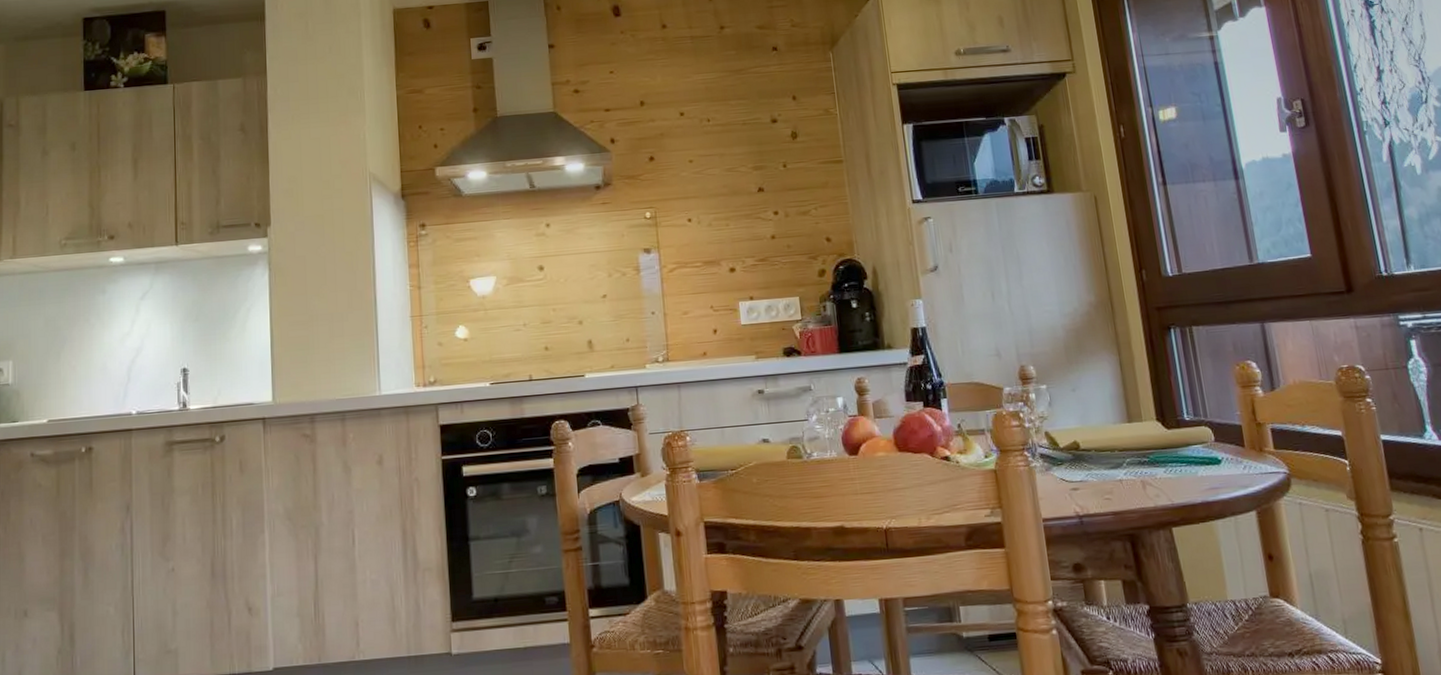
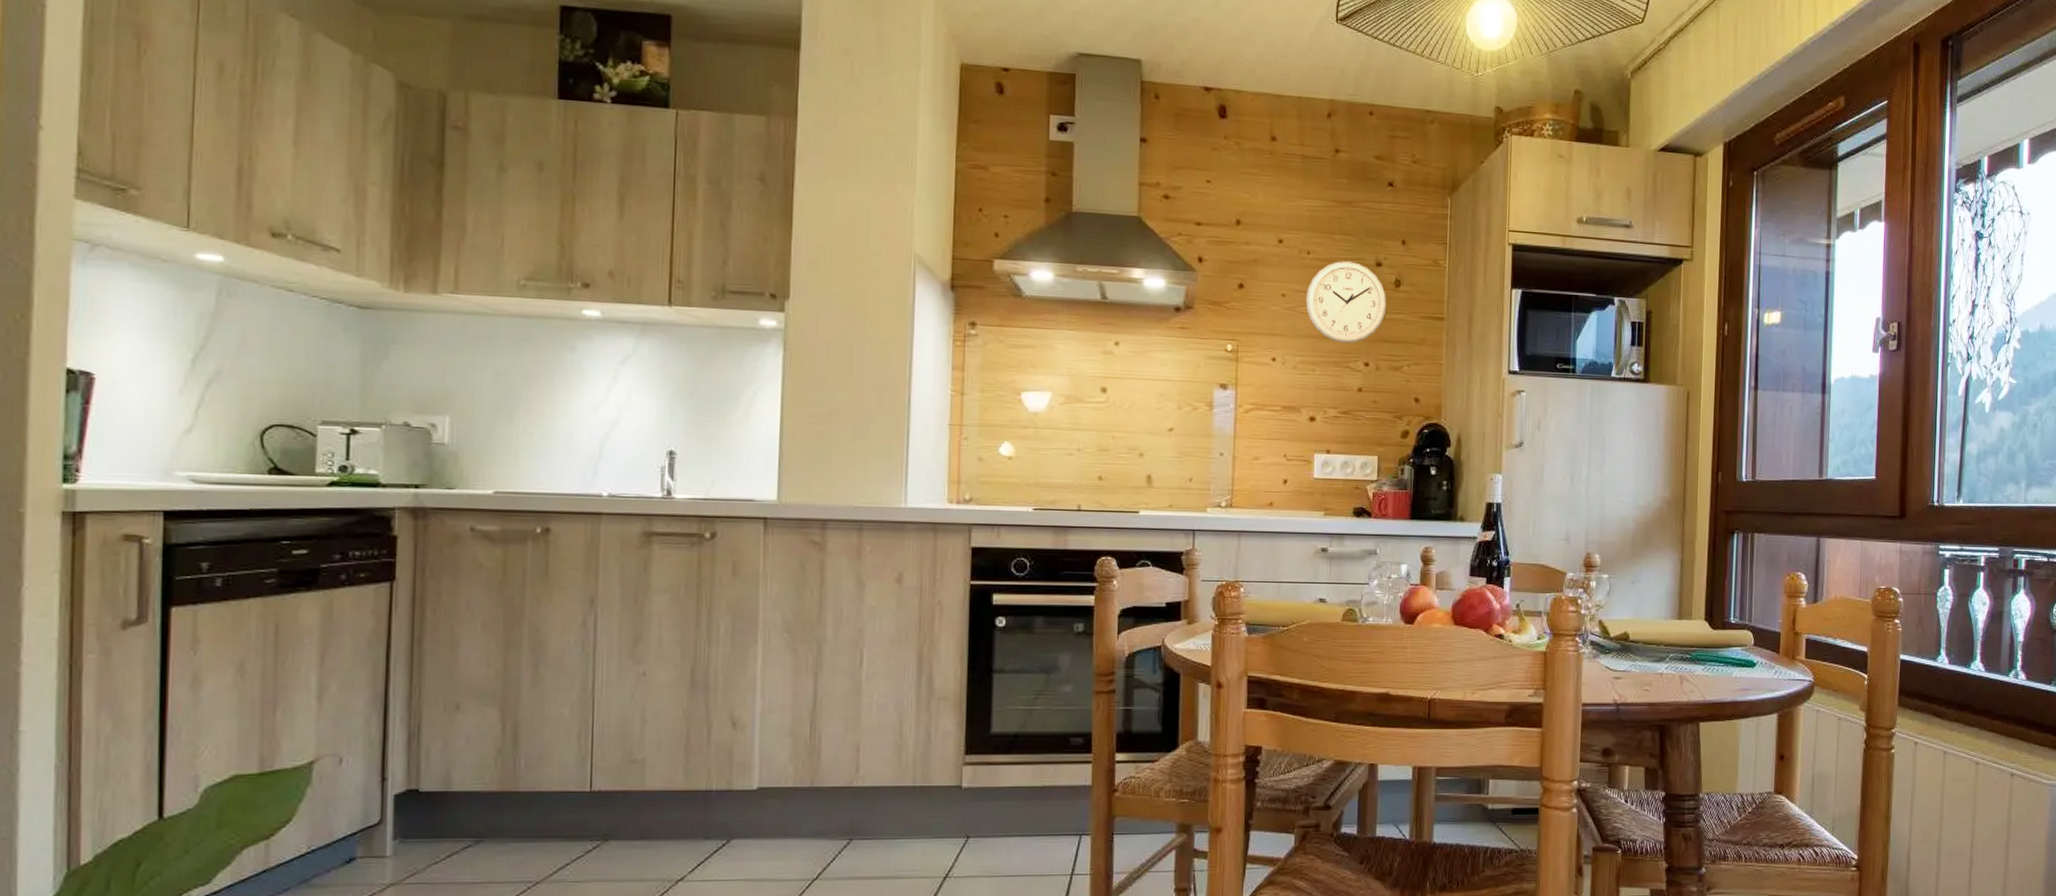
wall clock: none [711,122,788,197] -> present [1305,261,1387,343]

